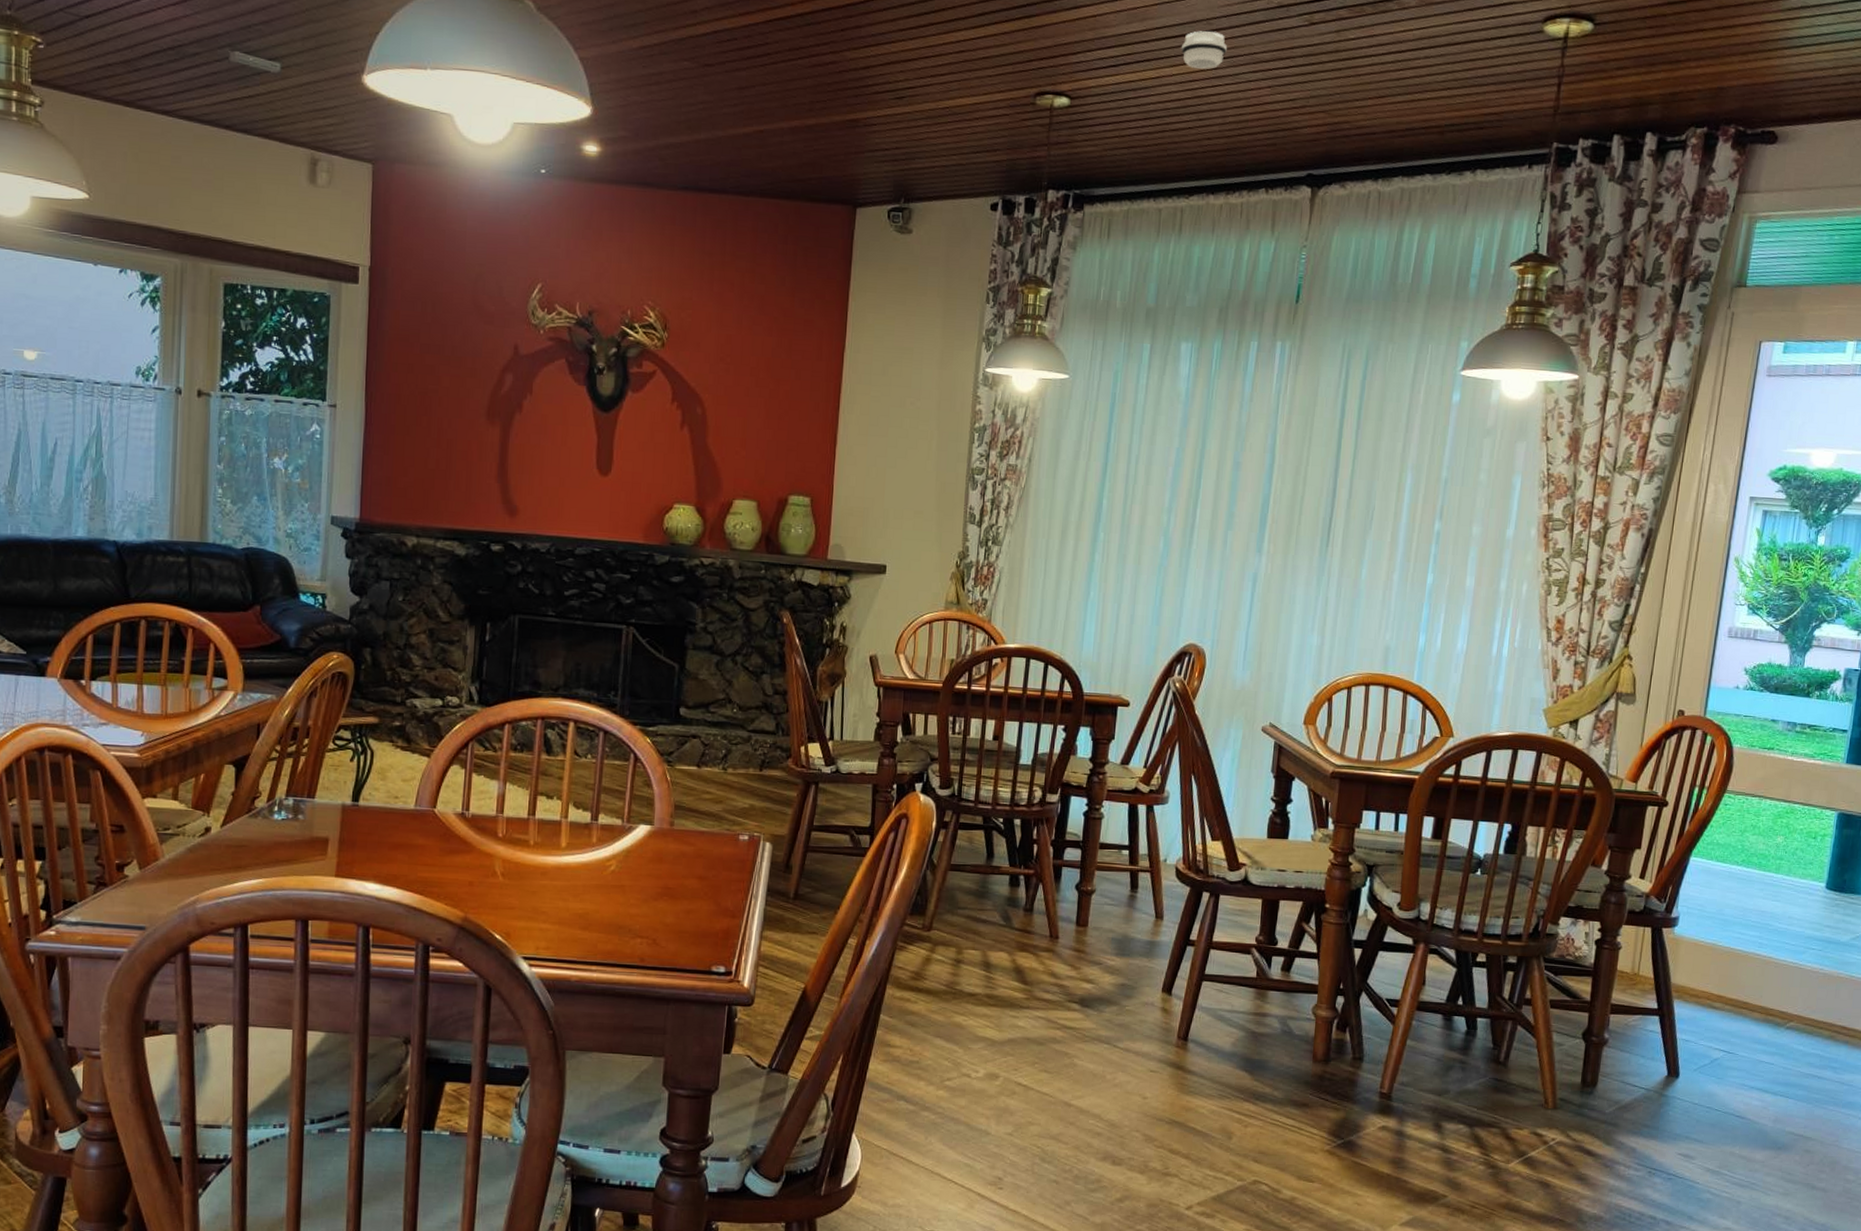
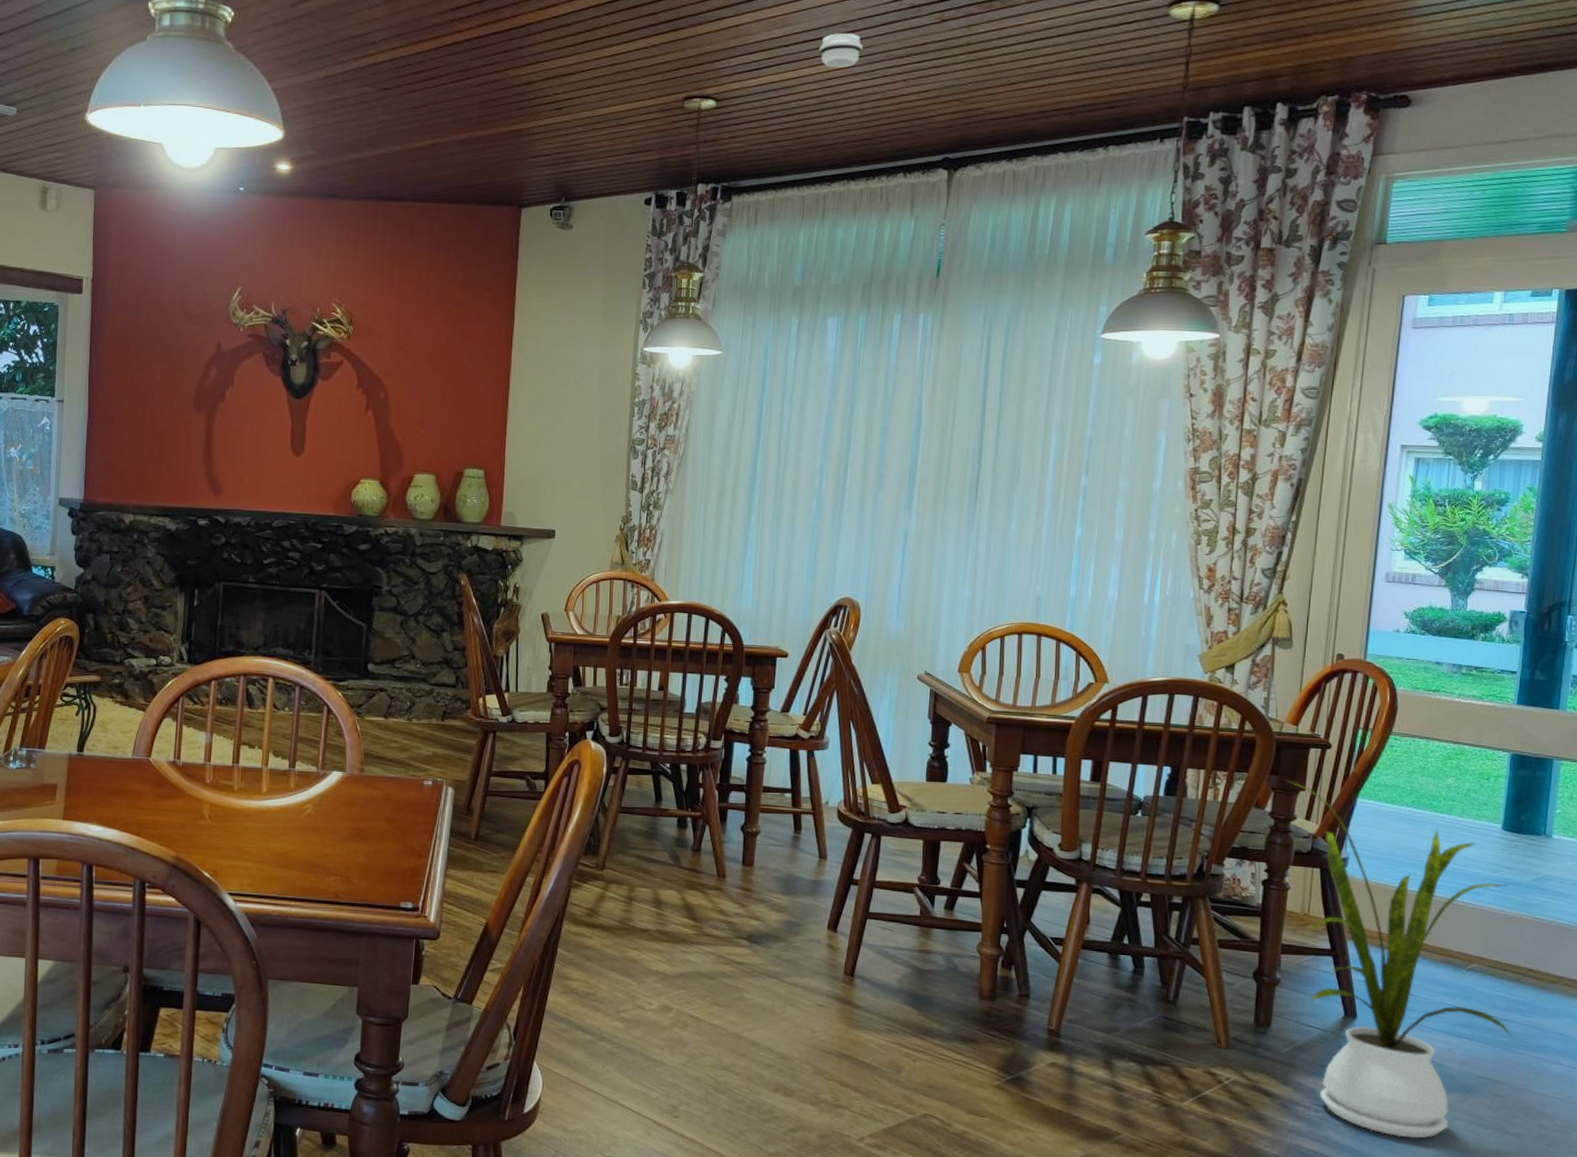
house plant: none [1622,837,1828,1195] -> present [1285,779,1514,1139]

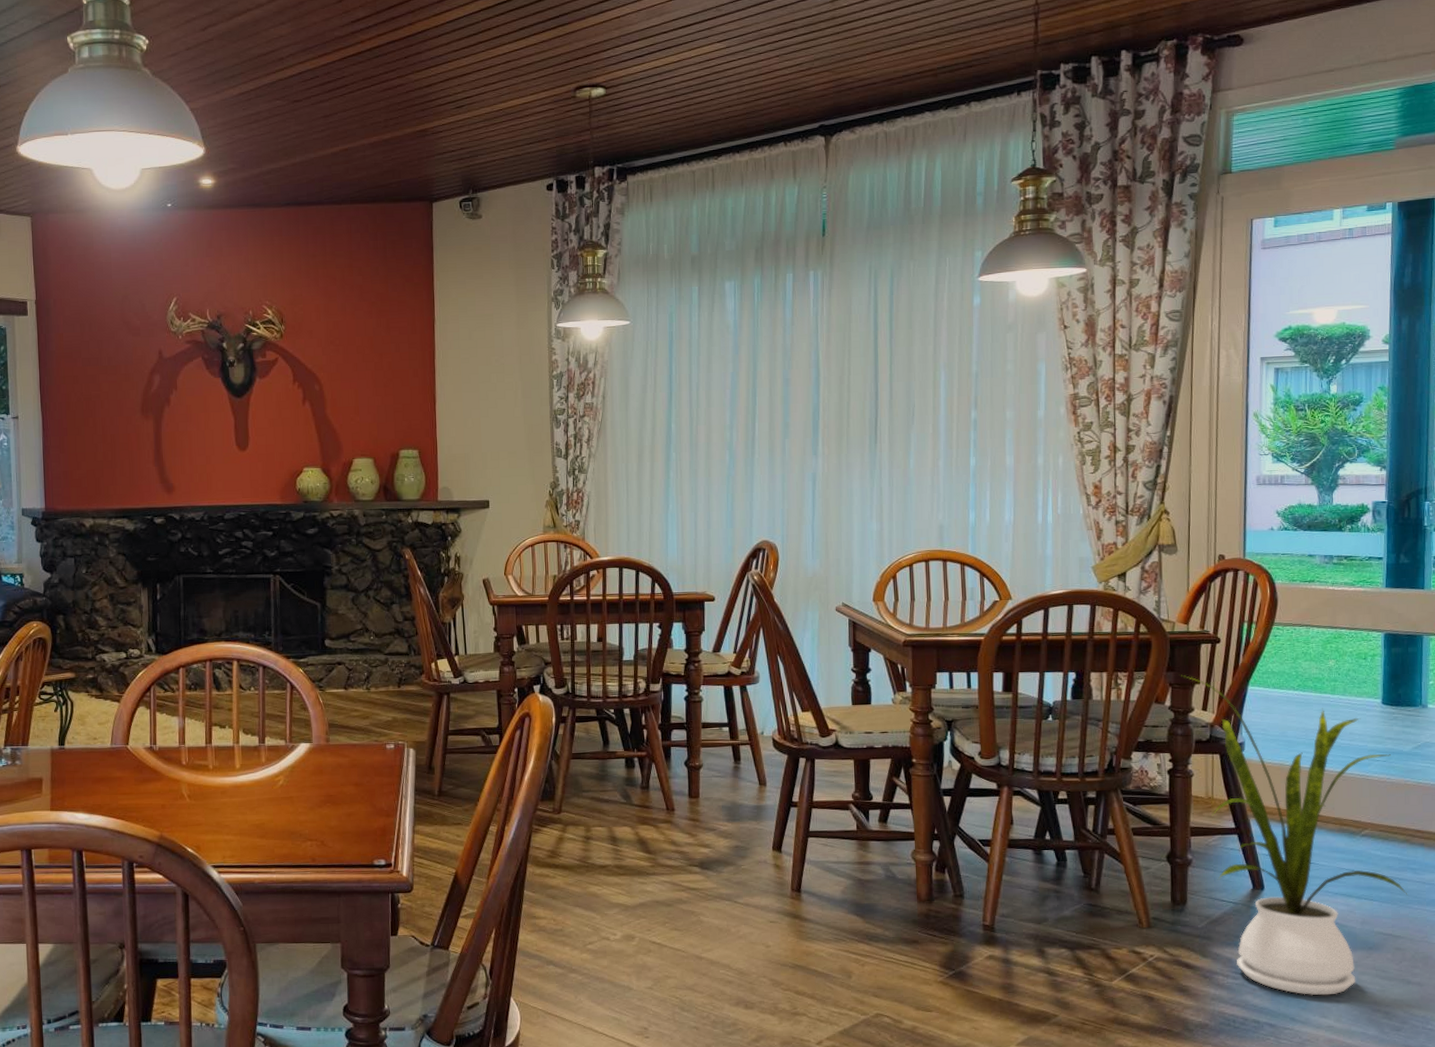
smoke detector: present [819,33,862,68] -> none [696,16,736,49]

